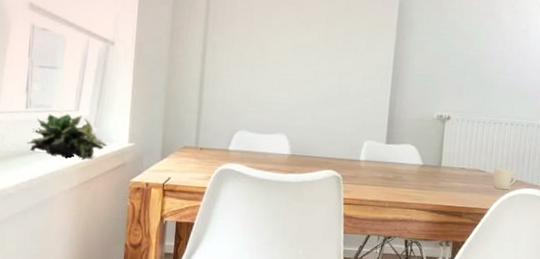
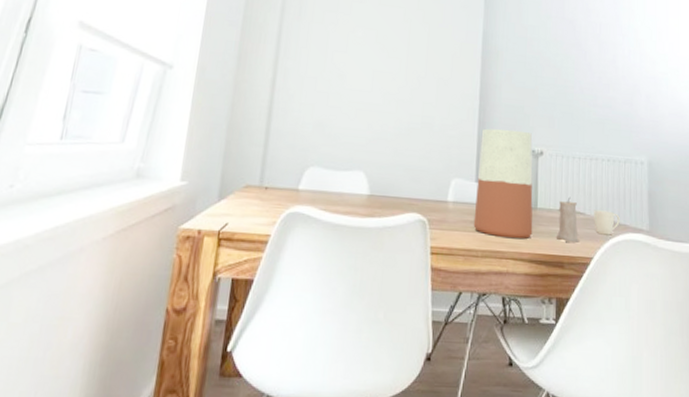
succulent plant: present [27,114,108,159] -> none [56,146,155,201]
vase: none [382,96,441,193] -> present [473,128,533,239]
candle: none [456,157,478,197] -> present [556,197,580,244]

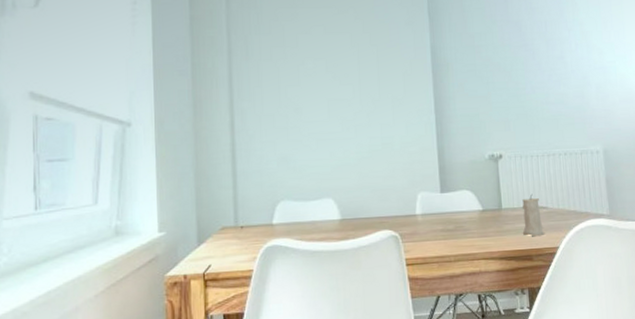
vase: present [473,128,533,239] -> none [440,137,500,241]
mug: present [594,210,620,236] -> none [556,201,581,225]

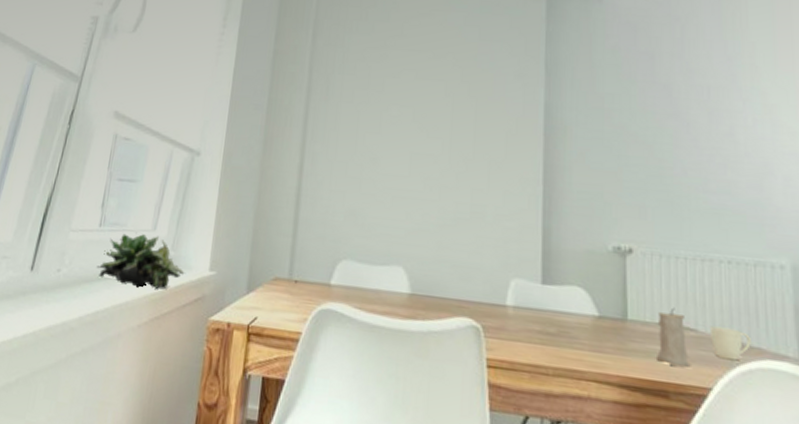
succulent plant: none [39,209,135,260] -> present [96,233,185,289]
mug: none [556,201,581,225] -> present [711,326,751,361]

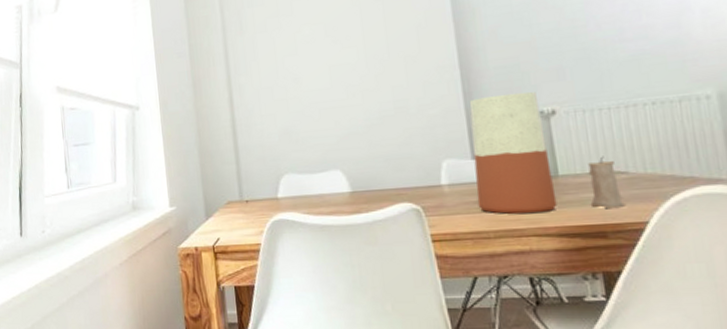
succulent plant: present [96,233,185,289] -> none [73,187,149,232]
vase: none [541,219,622,357] -> present [469,91,558,214]
mug: present [711,326,751,361] -> none [641,163,683,194]

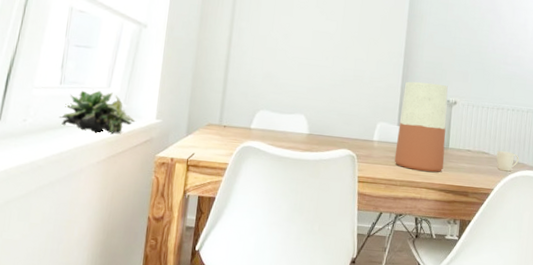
succulent plant: none [73,187,149,232] -> present [59,90,136,134]
candle: present [588,156,626,209] -> none [463,139,483,178]
mug: none [641,163,683,194] -> present [496,150,519,172]

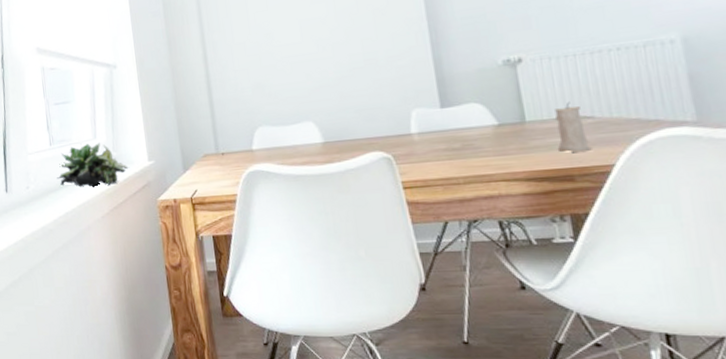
vase: present [394,81,448,173] -> none [436,40,525,161]
candle: none [463,139,483,178] -> present [555,101,592,153]
mug: present [496,150,519,172] -> none [607,107,649,137]

